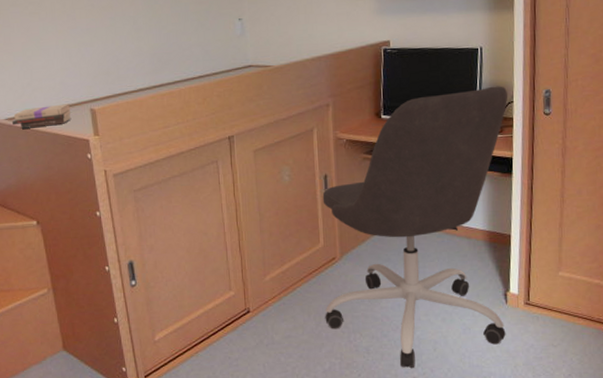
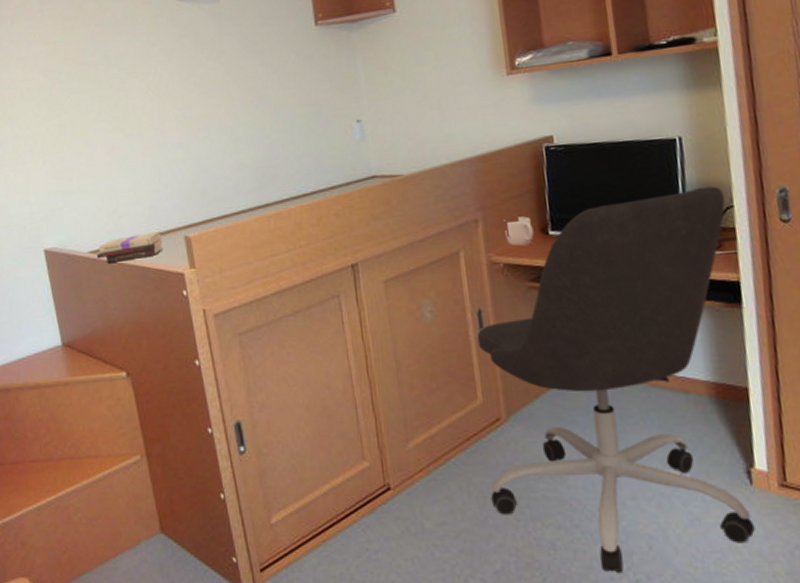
mug: none [348,103,370,127] -> present [504,216,534,247]

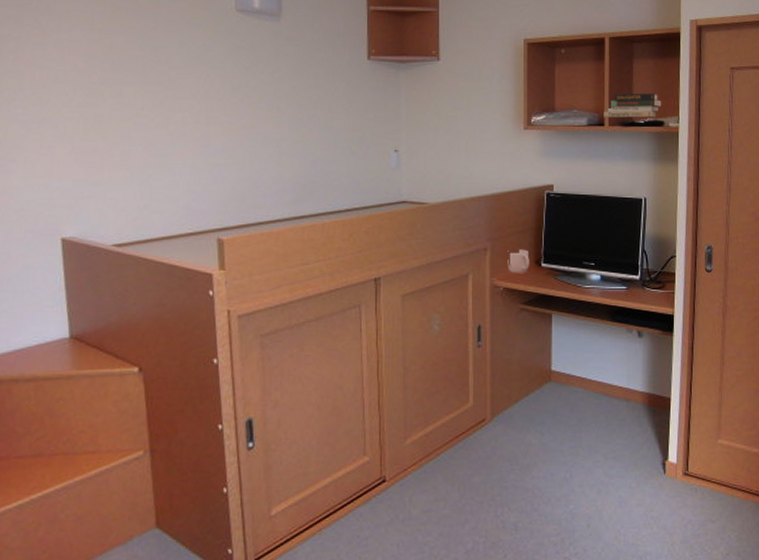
books: present [96,231,163,263] -> none [120,231,194,257]
office chair: present [477,186,755,574] -> none [470,239,670,548]
books: none [609,3,690,45] -> present [604,93,662,118]

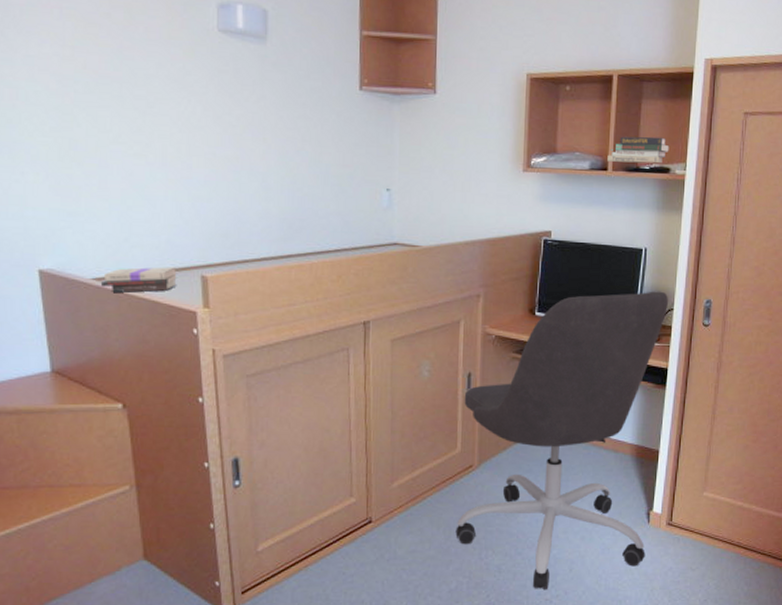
books: none [120,231,194,257] -> present [100,267,177,293]
office chair: none [470,239,670,548] -> present [455,291,668,590]
mug: present [507,249,530,274] -> none [500,297,524,322]

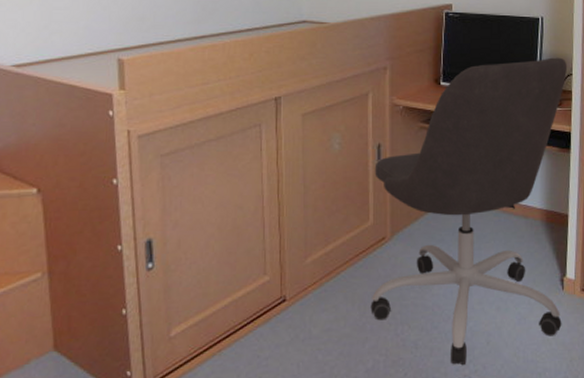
books: present [100,267,177,293] -> none [19,51,94,78]

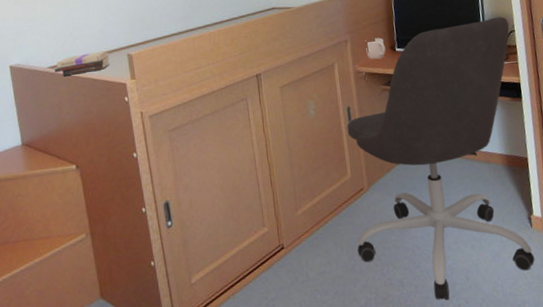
books: none [19,51,94,78] -> present [54,50,110,76]
mug: none [407,68,429,93] -> present [365,38,386,60]

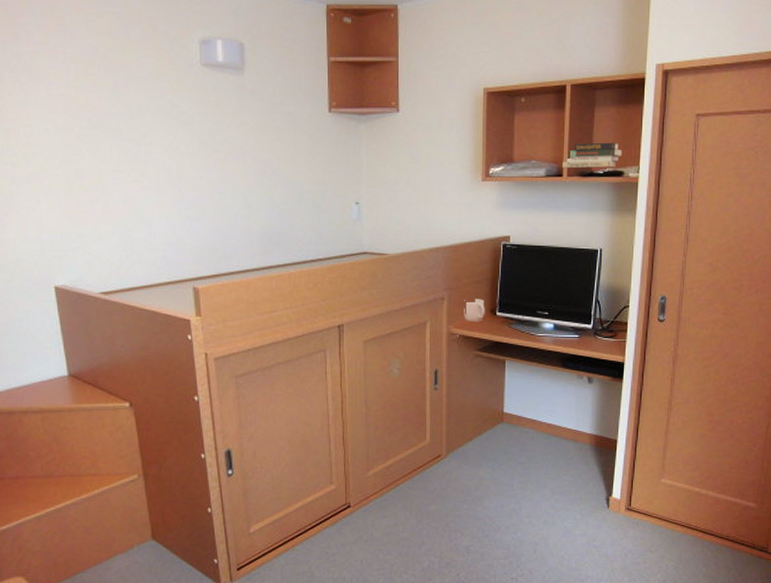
books: present [54,50,110,76] -> none [107,280,172,304]
office chair: present [347,16,535,301] -> none [427,289,624,570]

